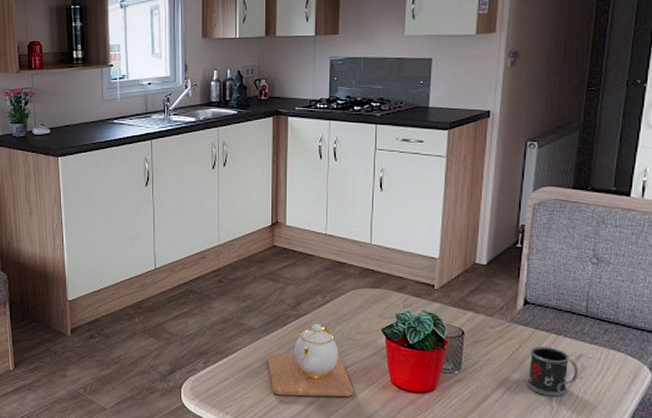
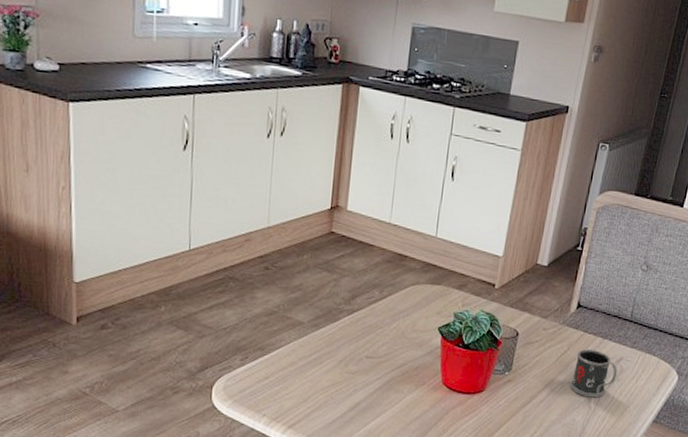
teapot: present [267,323,354,397] -> none [313,319,404,398]

